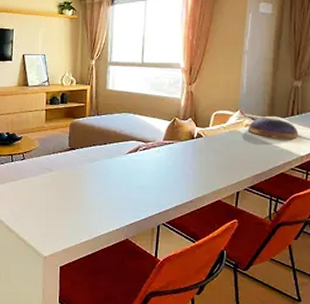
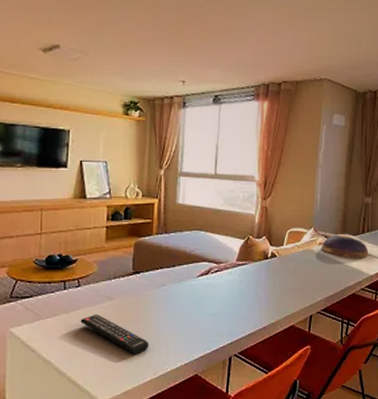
remote control: none [25,182,84,219] -> present [80,313,148,355]

